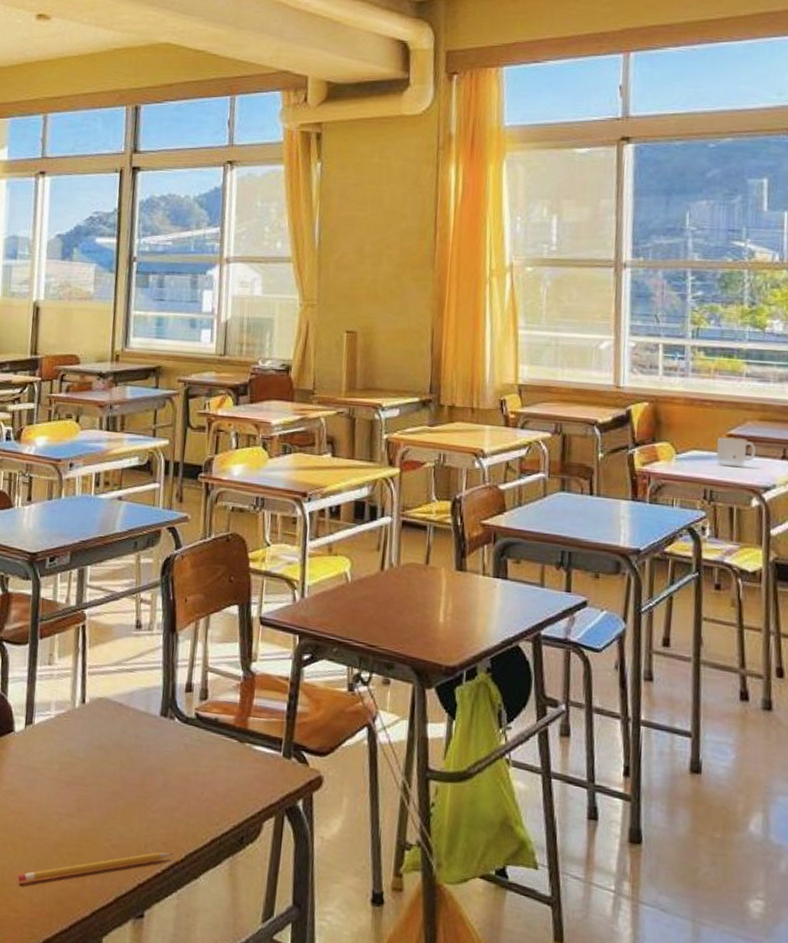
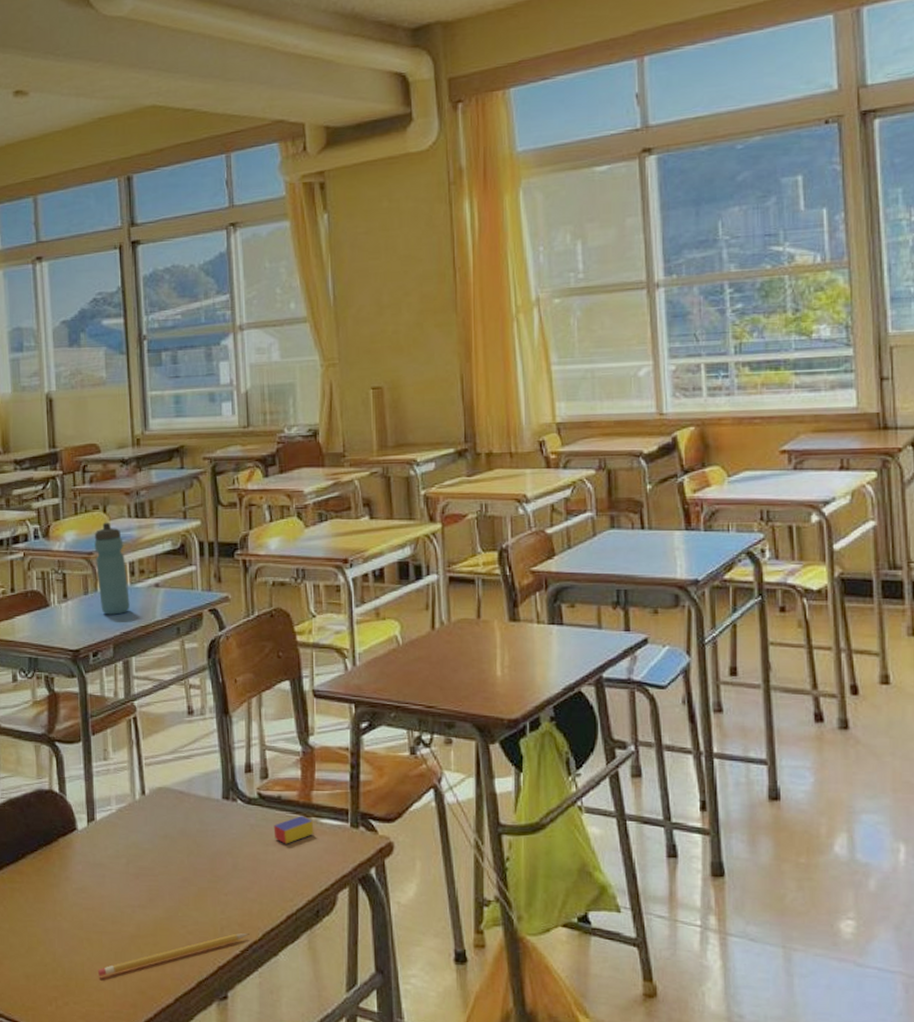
water bottle: none [63,431,92,523] -> present [94,522,130,615]
eraser: none [207,740,247,768] -> present [273,816,314,844]
mug: present [716,437,756,467] -> none [769,453,812,483]

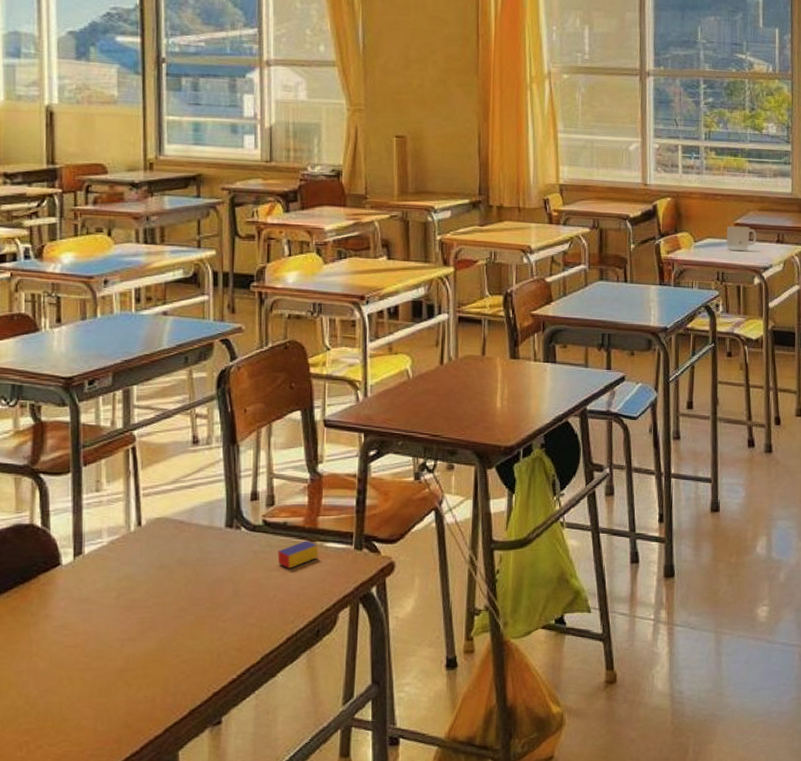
water bottle: present [94,522,130,615] -> none [96,246,134,342]
pencil: present [97,933,249,976] -> none [78,658,247,714]
mug: none [769,453,812,483] -> present [726,226,757,251]

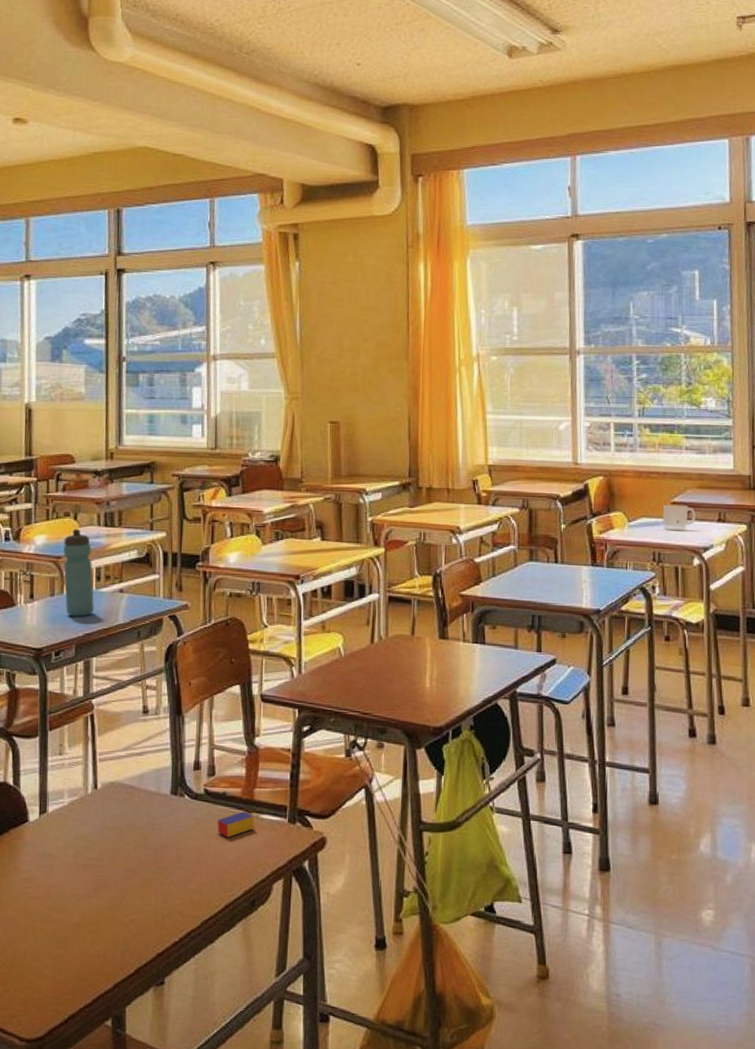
water bottle: none [96,246,134,342] -> present [63,528,94,617]

